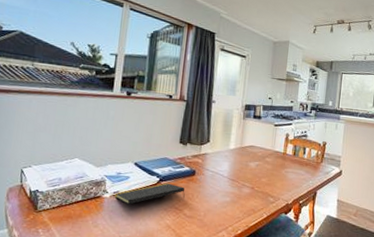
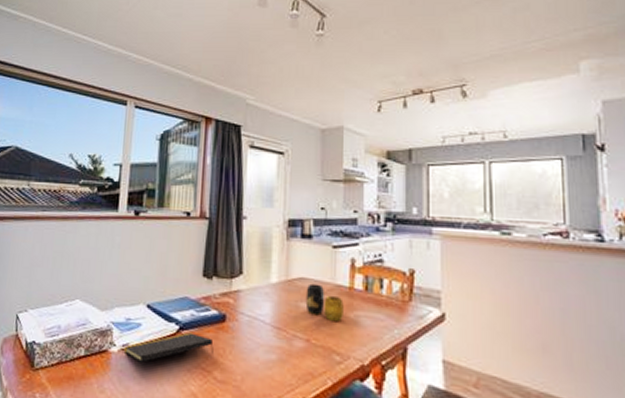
vase: none [253,150,279,176] -> present [305,283,344,322]

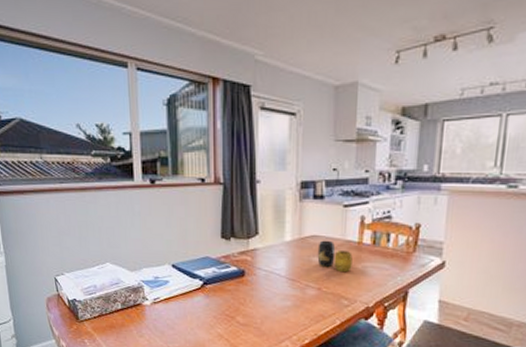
notepad: present [123,332,214,362] -> none [155,286,235,312]

